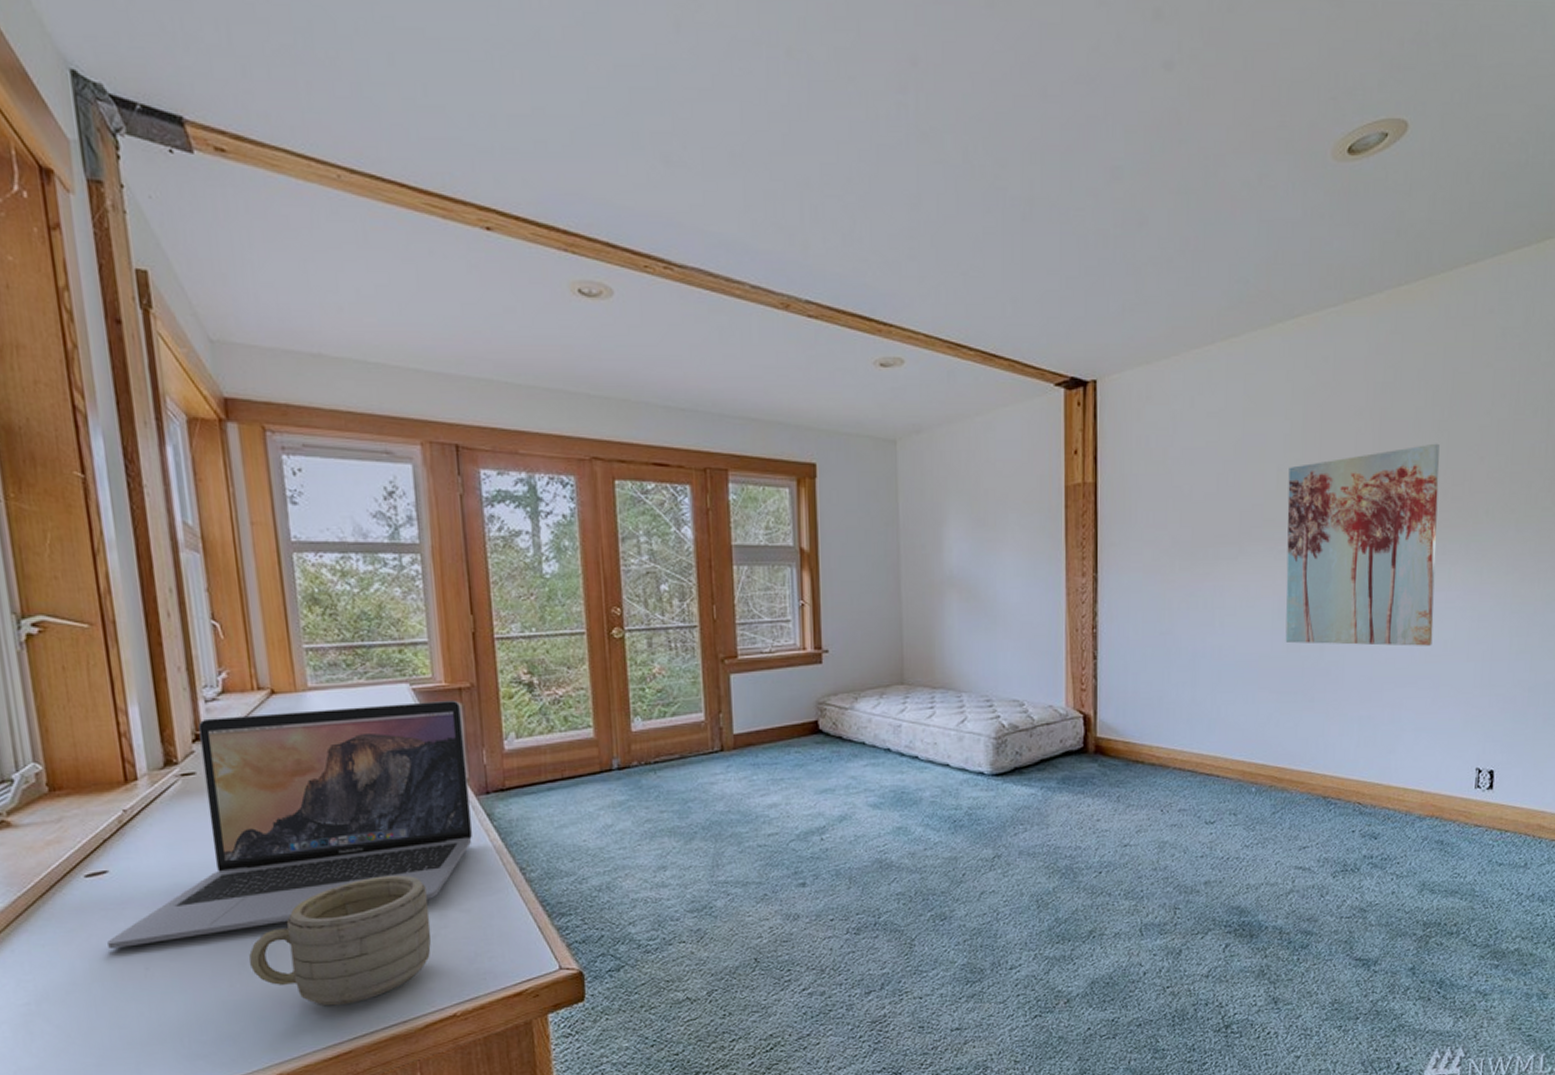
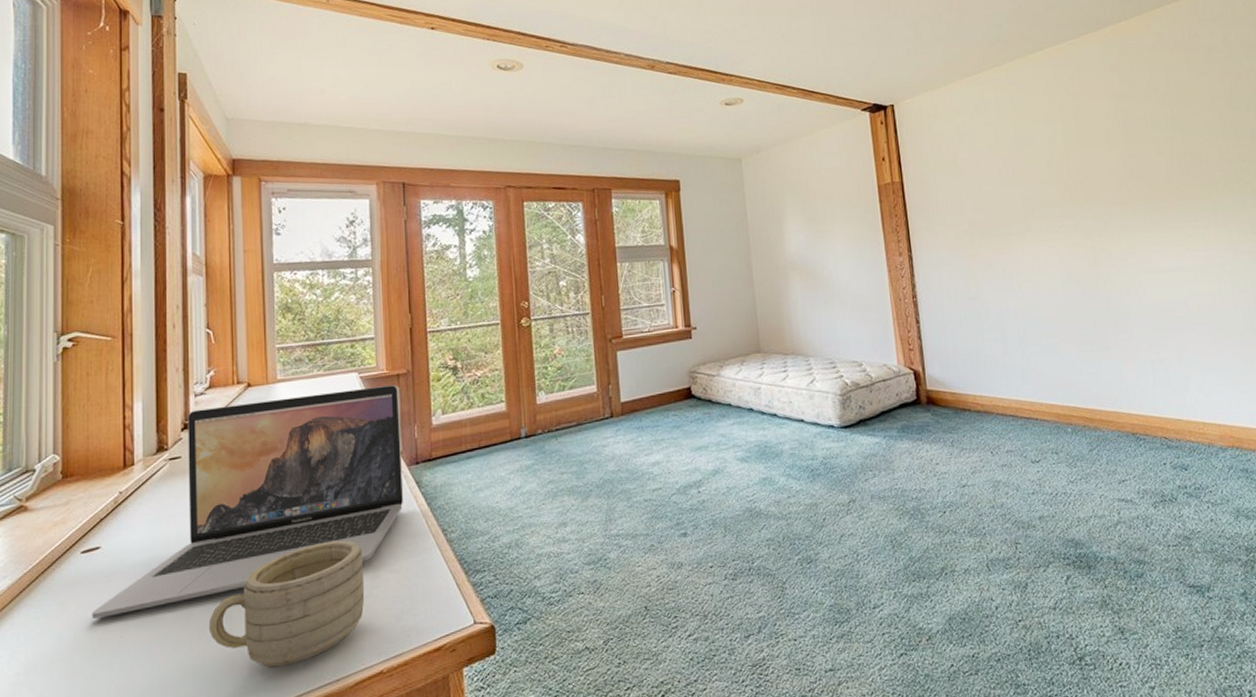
wall art: present [1285,443,1440,646] -> none [1056,134,1202,302]

